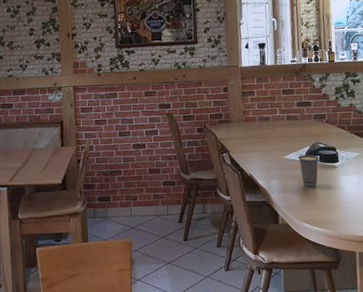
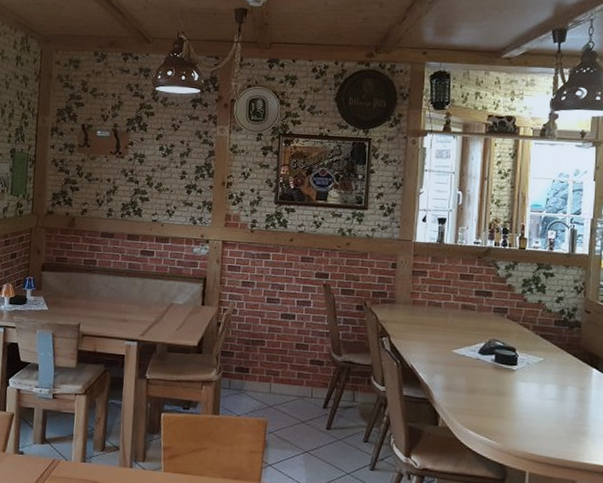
cup: present [297,155,319,188] -> none [469,351,495,391]

